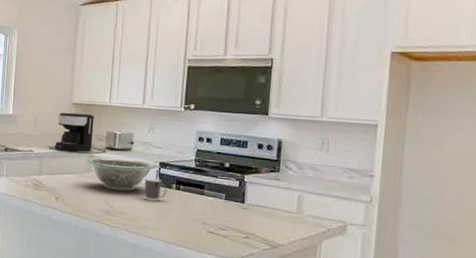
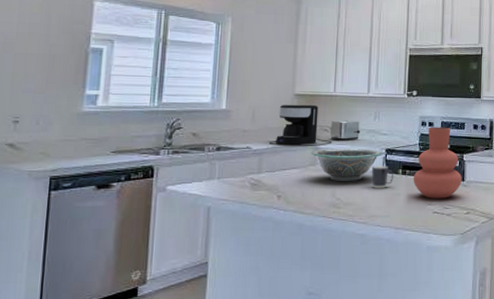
vase: none [187,143,242,219] -> present [413,127,462,199]

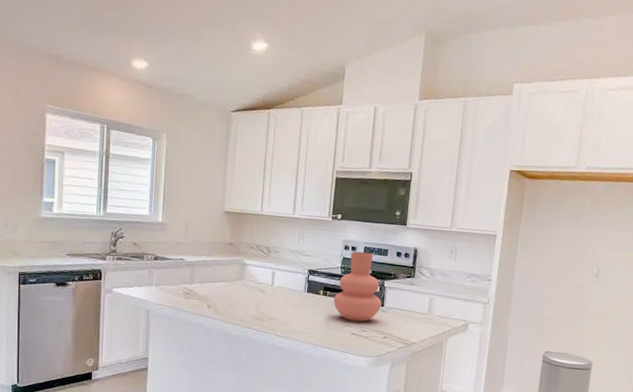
coffee maker: present [268,104,331,147] -> none [200,220,257,262]
decorative bowl: present [311,148,382,182] -> none [238,265,305,298]
toaster: present [330,120,361,141] -> none [256,239,285,259]
mug: present [372,166,394,188] -> none [294,285,315,307]

